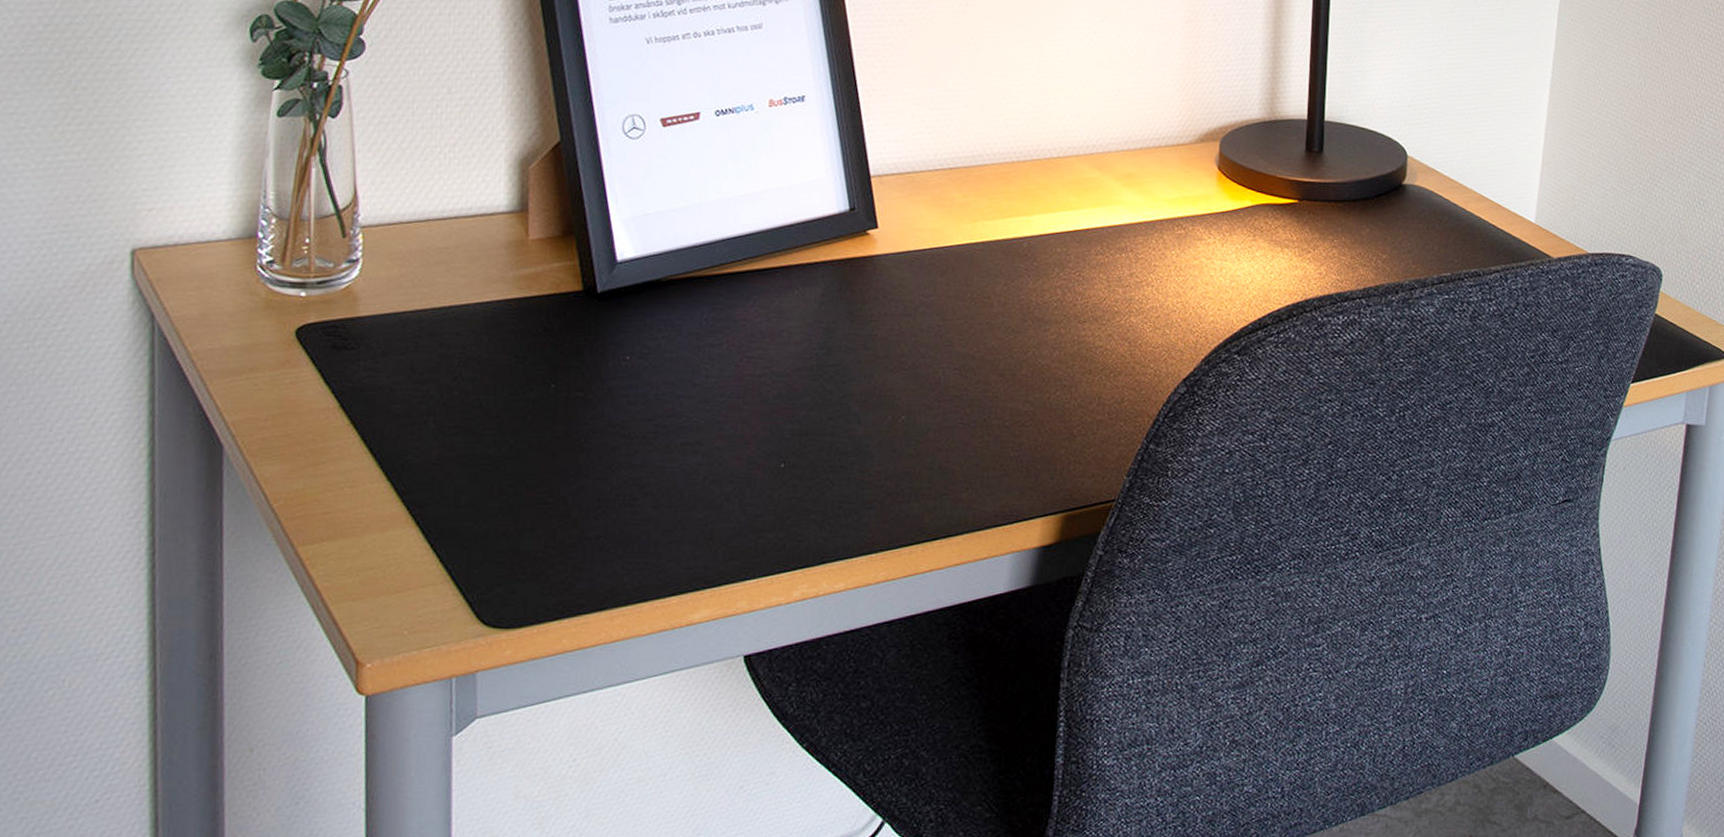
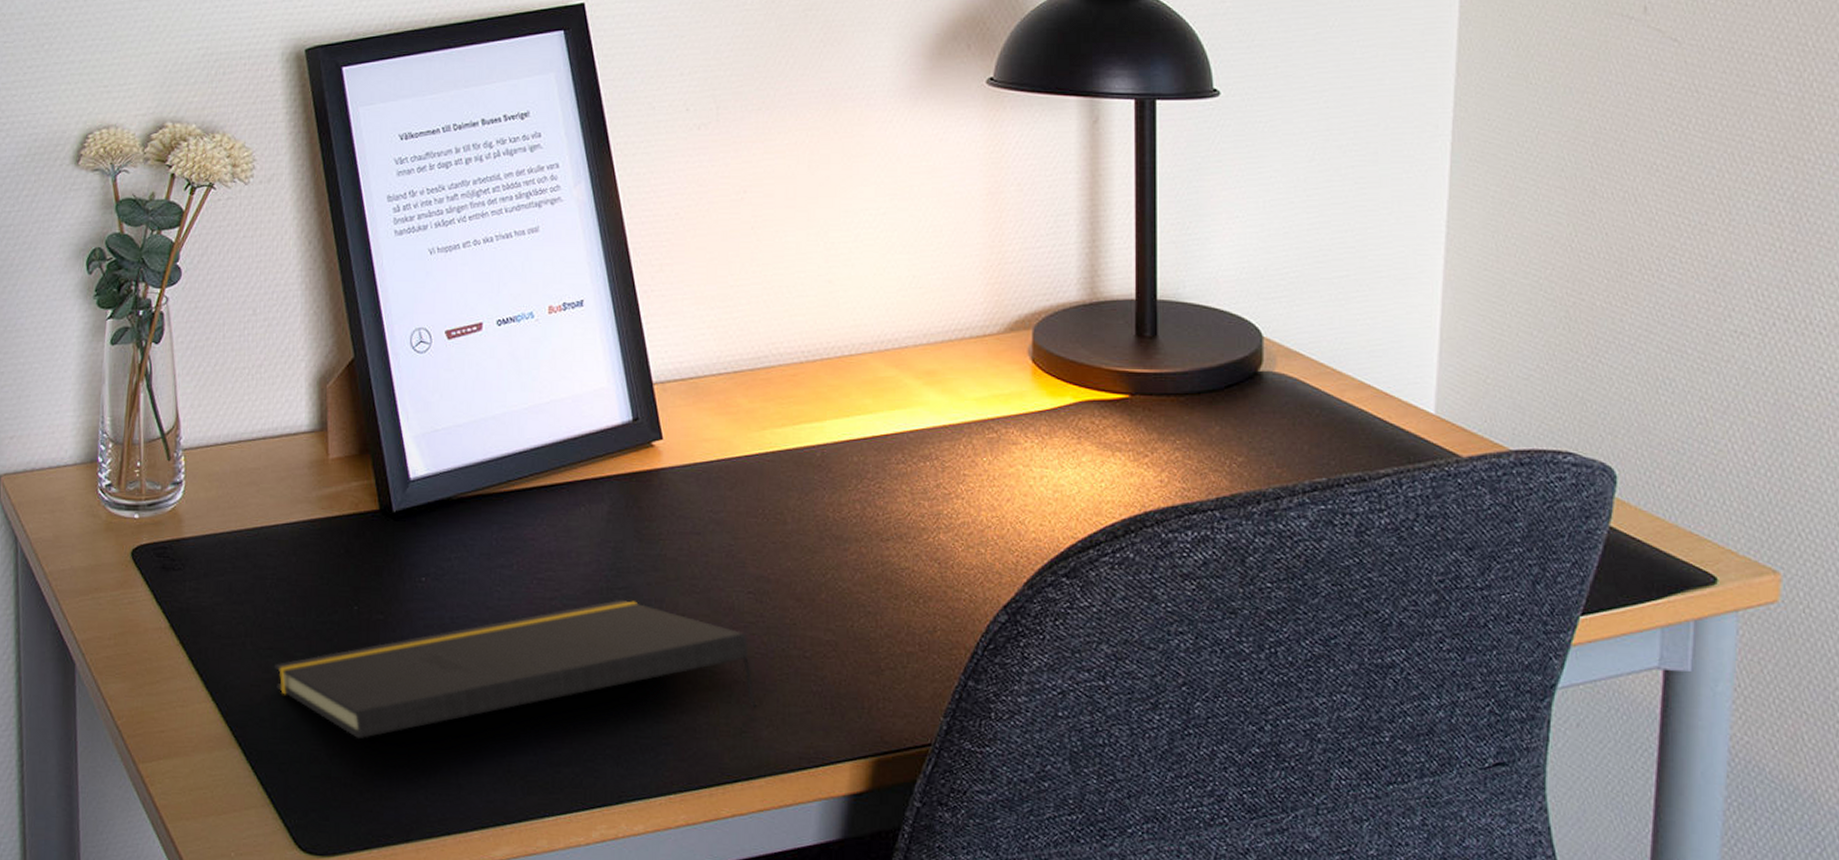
notepad: none [460,375,958,514] -> present [275,599,757,739]

